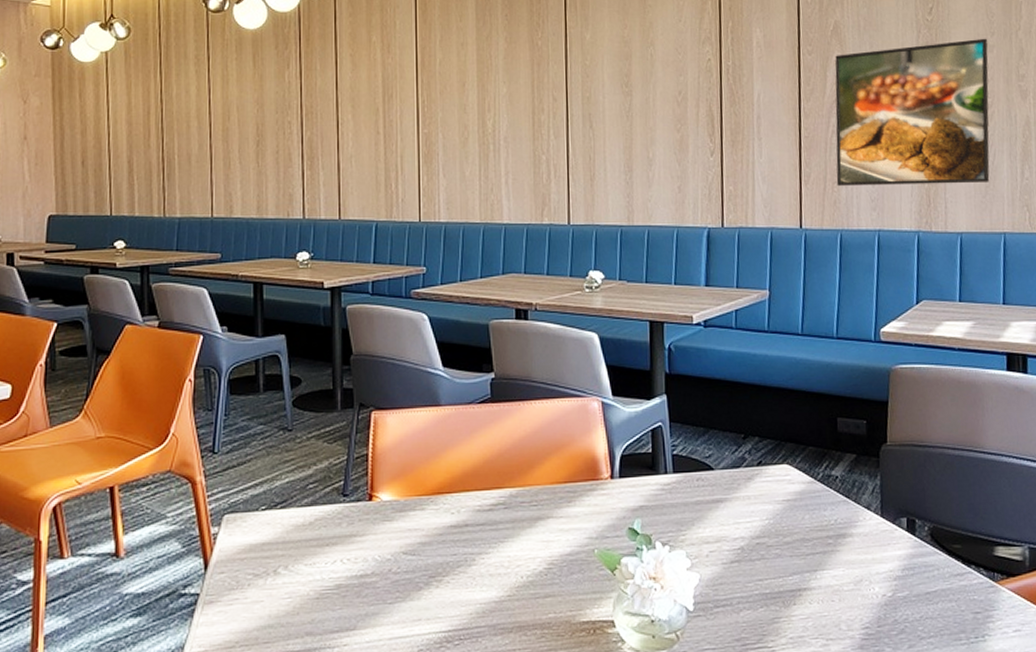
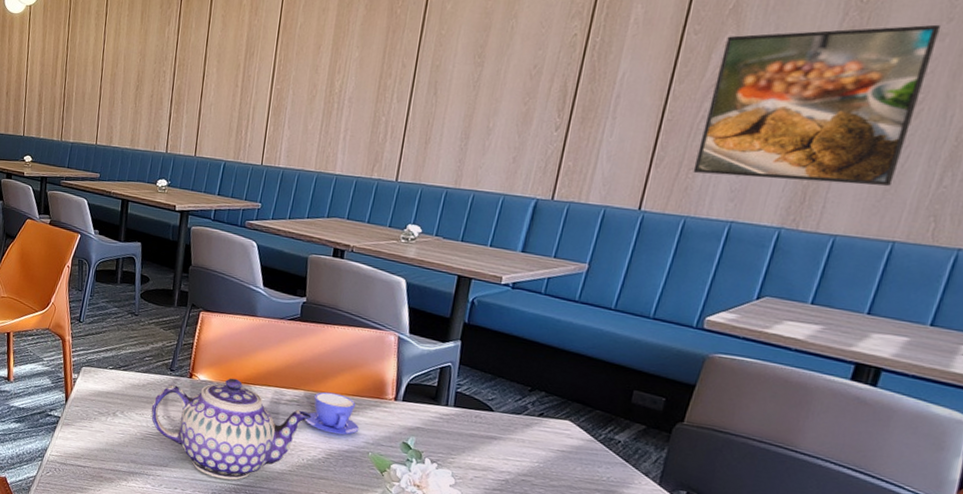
teapot: none [324,490,523,629] -> present [151,378,312,480]
teacup: none [516,484,579,536] -> present [305,392,360,435]

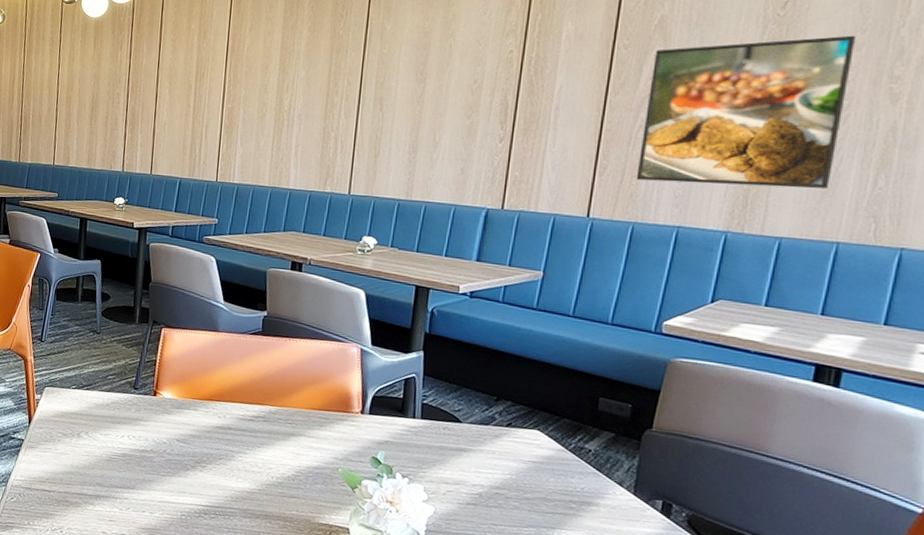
teapot: present [151,378,312,480] -> none [115,395,279,501]
teacup: present [305,392,360,435] -> none [272,407,328,451]

